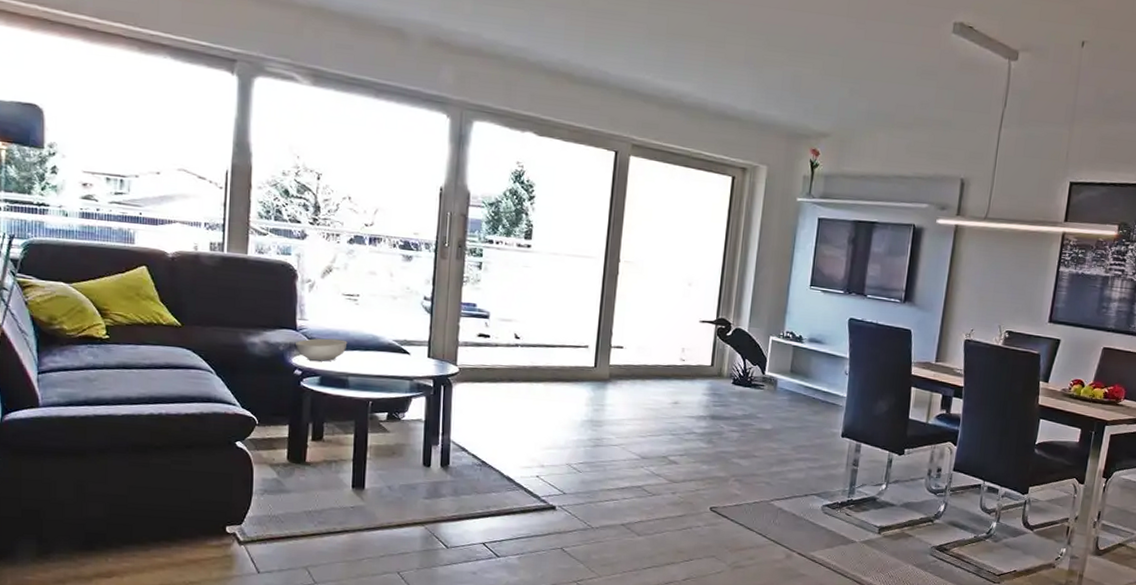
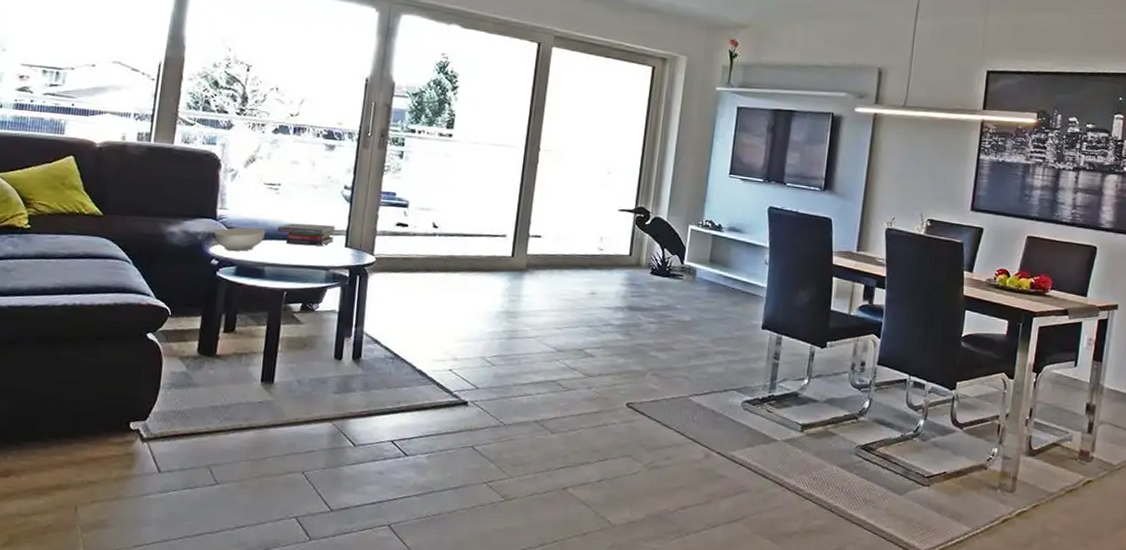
books: none [359,334,417,357] -> present [278,223,336,247]

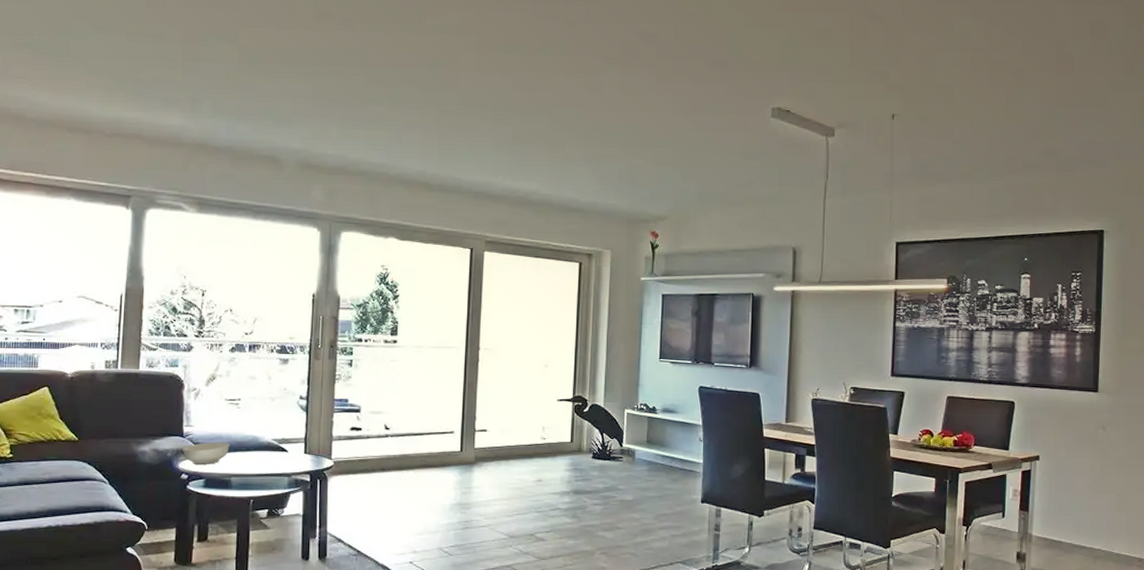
books: present [278,223,336,247] -> none [241,434,294,455]

